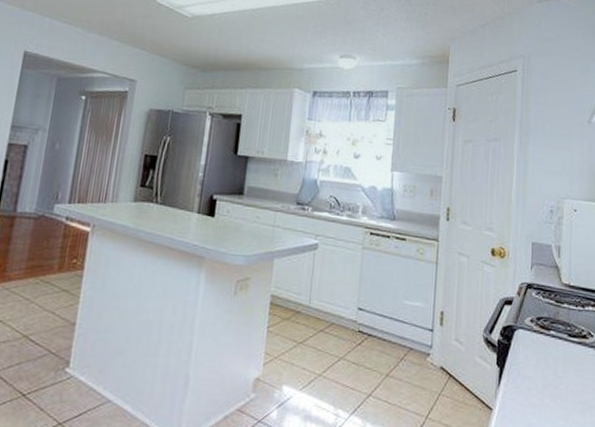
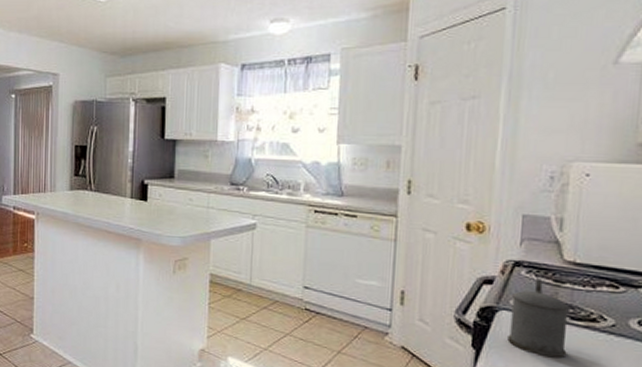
beer stein: none [524,299,567,373] -> present [507,278,569,359]

